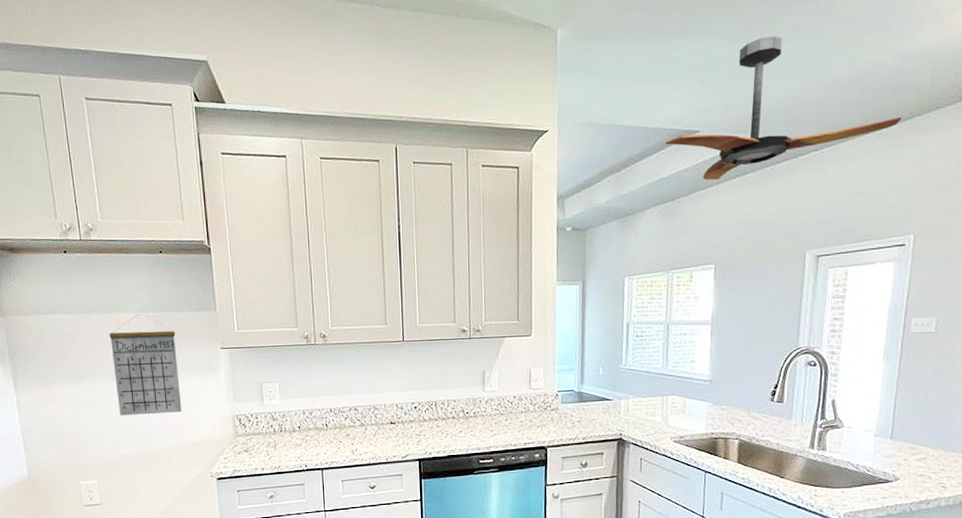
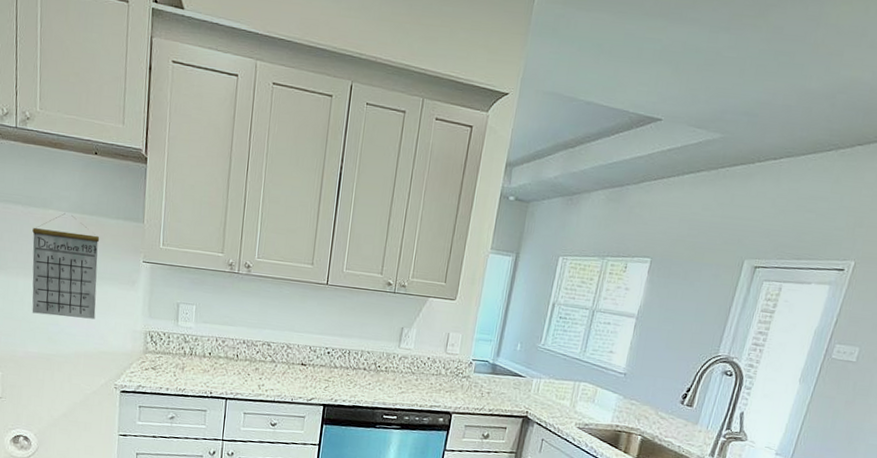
ceiling fan: present [665,36,902,180] -> none [625,32,868,173]

